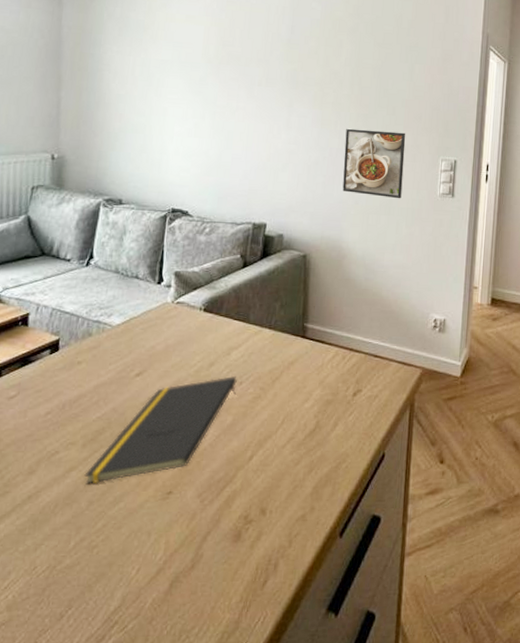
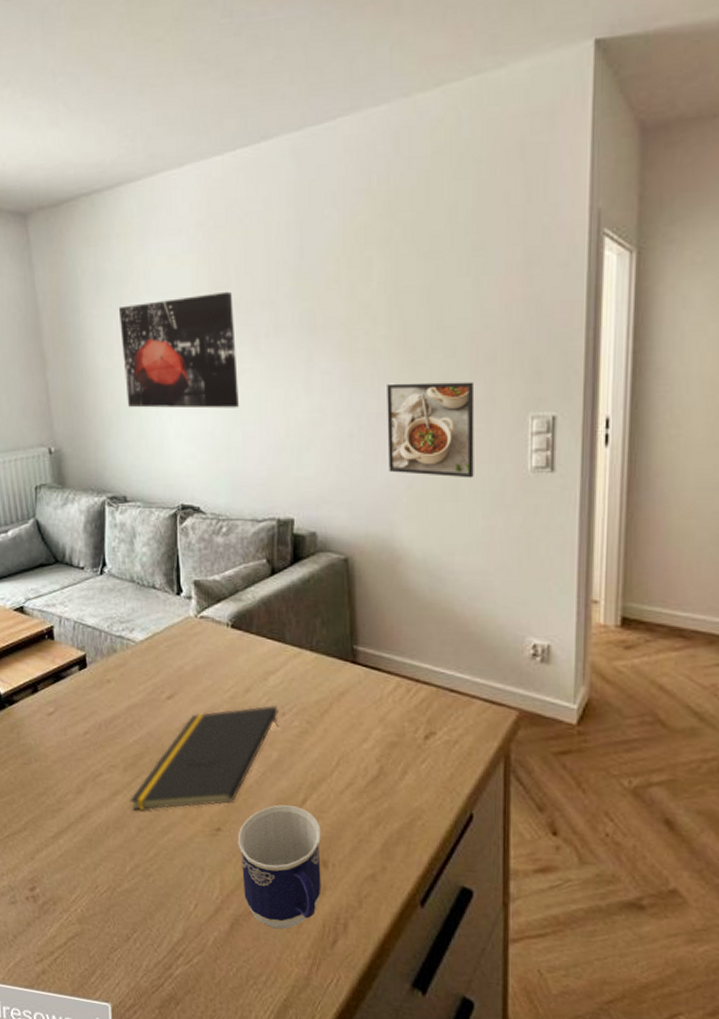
wall art: none [134,47,236,136] -> present [118,291,239,409]
cup: none [186,463,263,580] -> present [237,805,321,929]

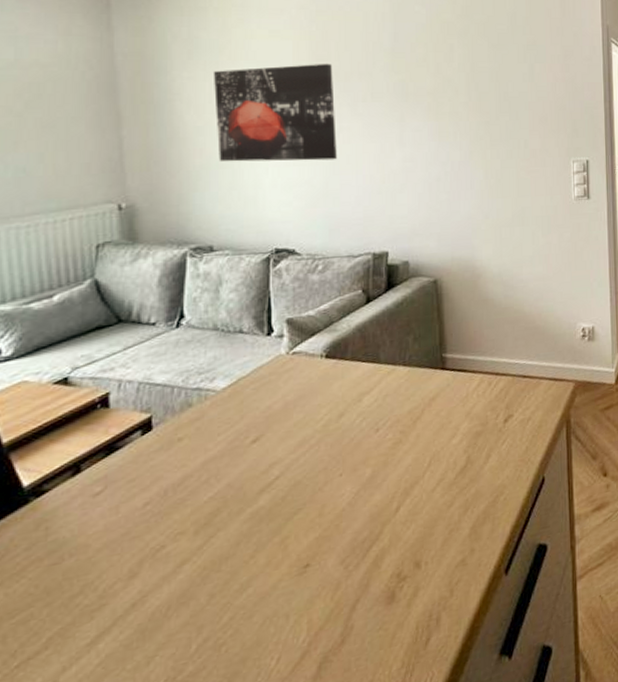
notepad: present [130,706,279,811] -> none [200,424,373,576]
cup: present [237,805,321,929] -> none [328,516,415,652]
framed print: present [387,382,475,478] -> none [467,137,535,208]

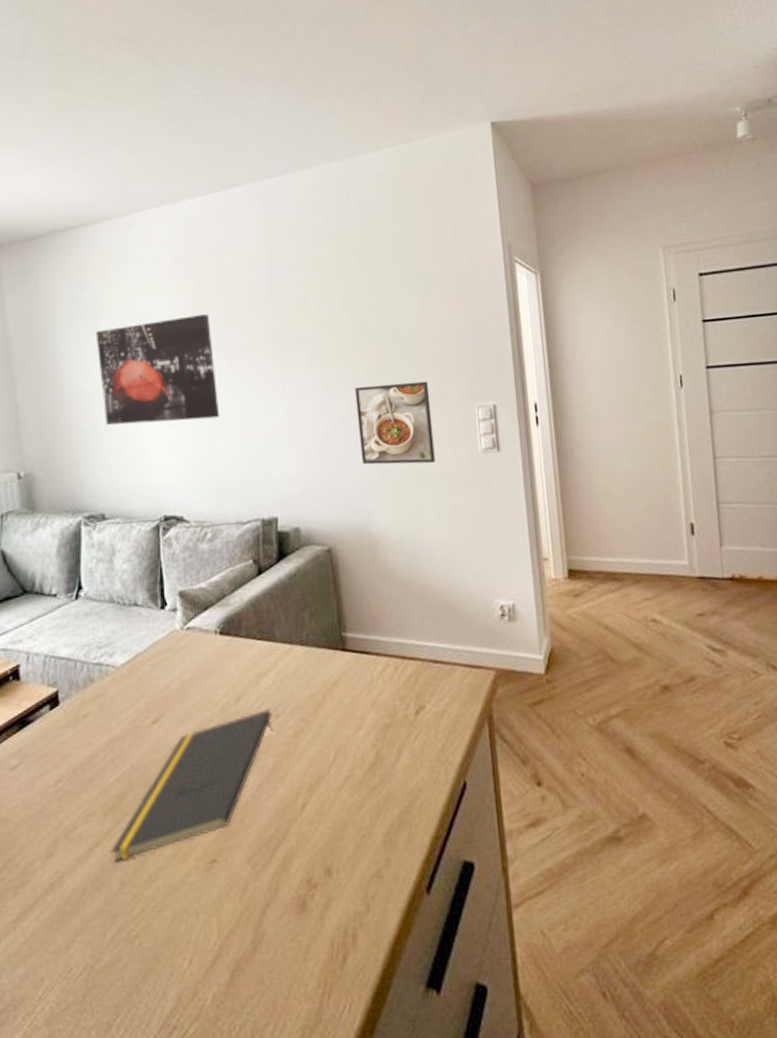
notepad: none [200,424,373,576] -> present [110,709,273,862]
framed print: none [467,137,535,208] -> present [355,381,436,465]

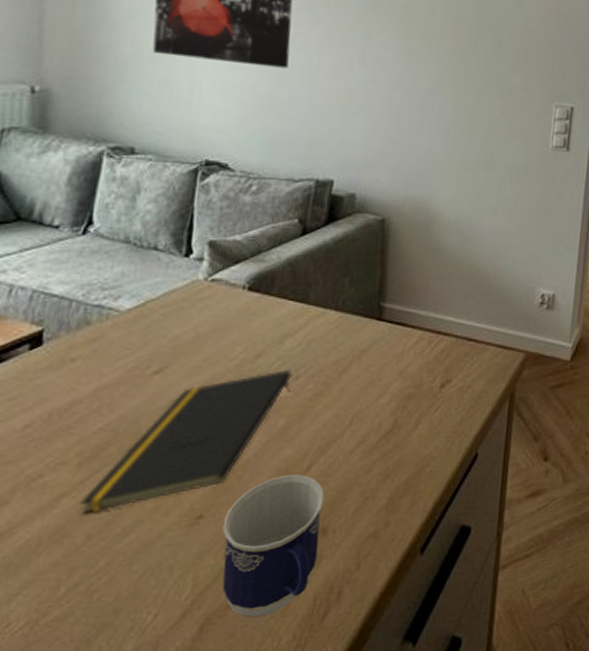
cup: none [235,814,327,964] -> present [222,474,325,618]
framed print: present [355,381,436,465] -> none [432,64,513,152]

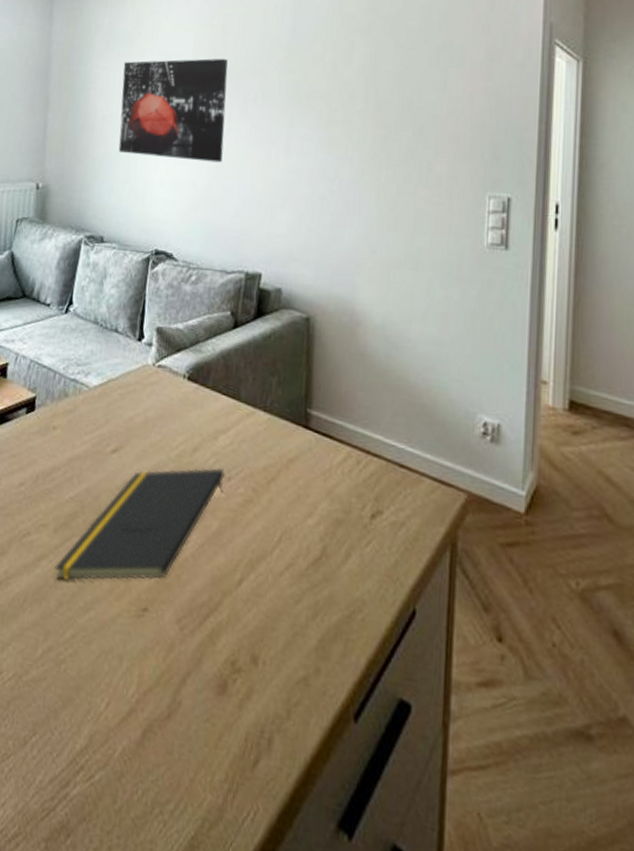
cup: present [222,474,325,618] -> none [163,584,255,742]

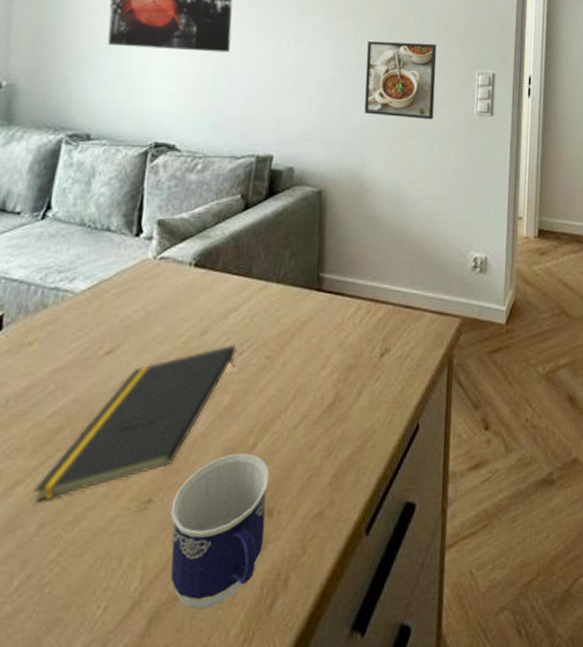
cup: none [163,584,255,742] -> present [170,453,270,610]
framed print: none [355,153,439,249] -> present [364,40,437,120]

